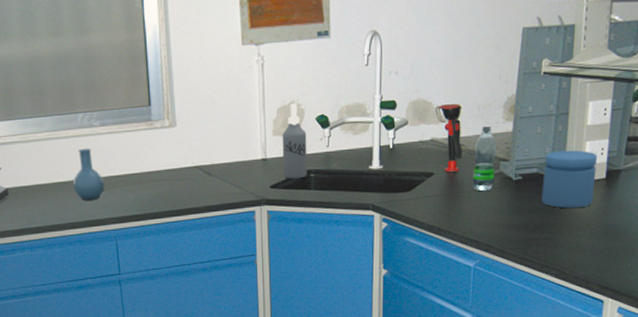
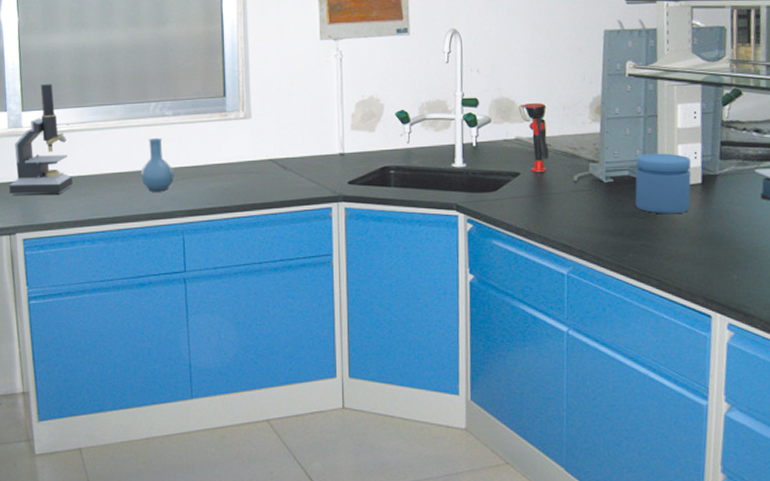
spray bottle: present [282,103,308,179] -> none [361,98,387,175]
bottle: present [473,125,496,192] -> none [561,126,585,194]

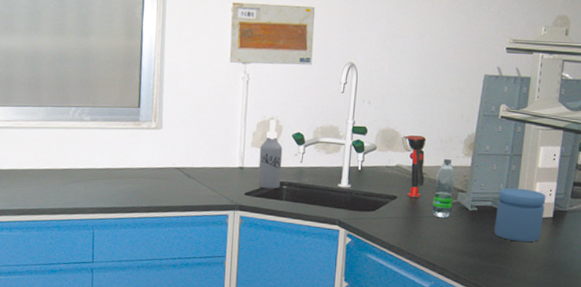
flask: present [140,137,174,192] -> none [57,140,89,189]
spray bottle: none [361,98,387,175] -> present [257,119,283,189]
bottle: none [561,126,585,194] -> present [432,158,456,218]

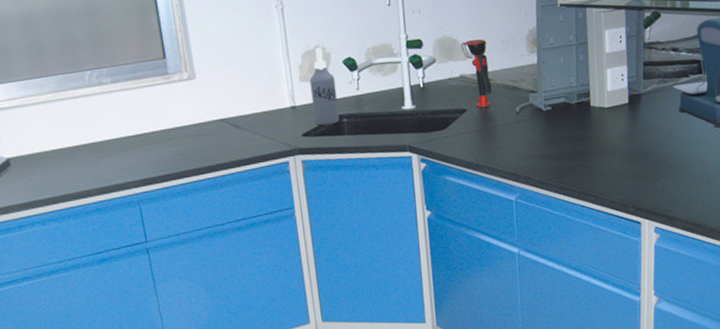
bottle: present [432,158,456,218] -> none [502,59,526,125]
jar: present [494,188,546,243] -> none [570,77,620,135]

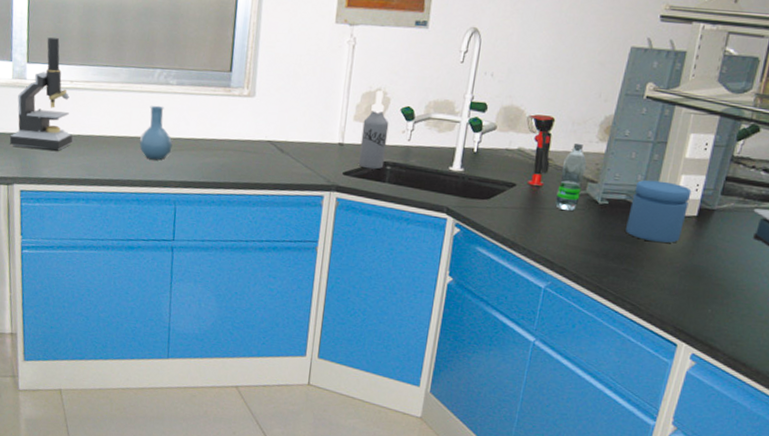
flask: none [84,107,122,165] -> present [139,105,173,160]
bottle: none [502,59,526,125] -> present [555,143,587,211]
jar: none [570,77,620,135] -> present [626,180,692,243]

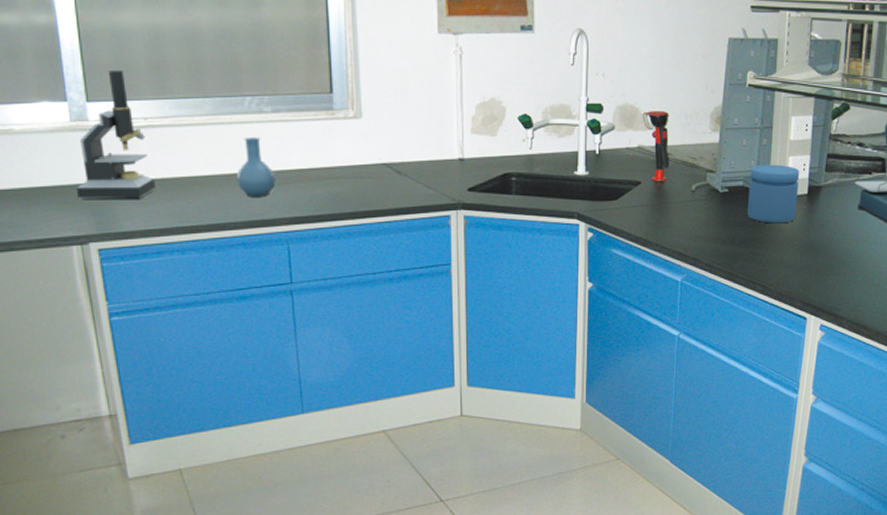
spray bottle: present [358,90,389,170] -> none [481,100,509,182]
bottle: present [555,143,587,211] -> none [680,135,703,203]

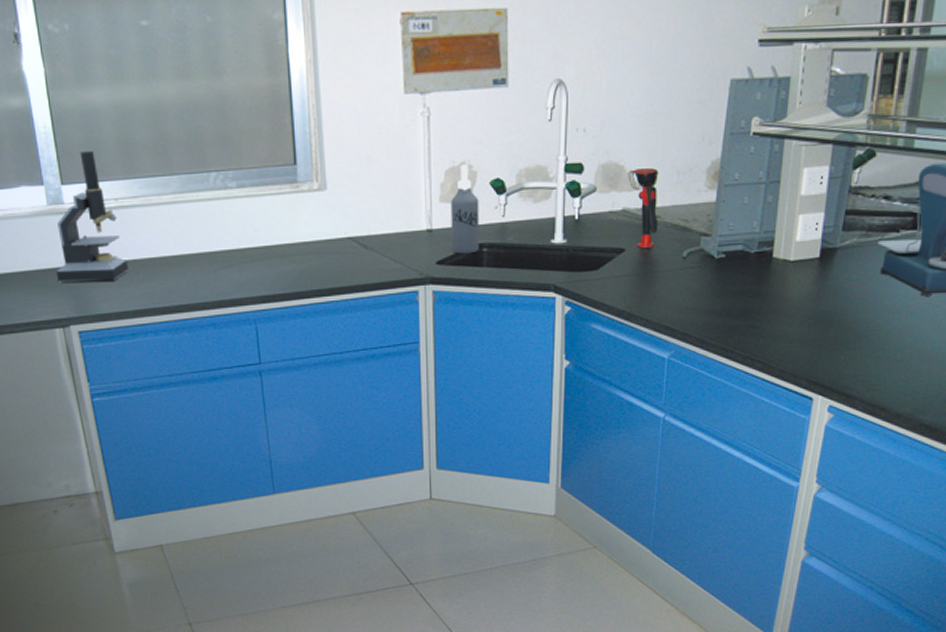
flask: present [236,136,276,197] -> none [204,214,243,277]
spray bottle: none [481,100,509,182] -> present [450,164,480,254]
jar: present [747,164,800,224] -> none [747,224,811,292]

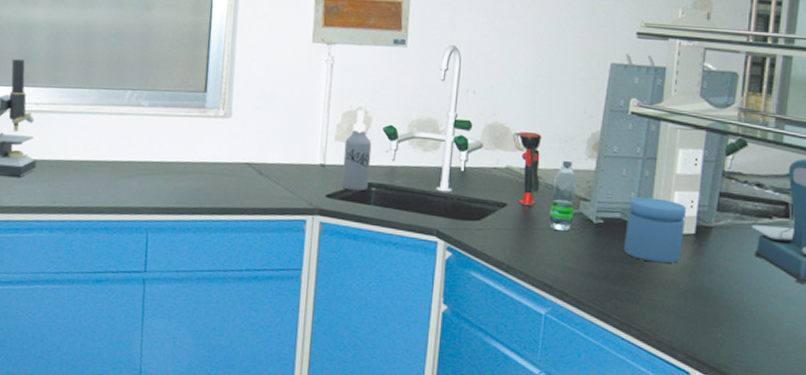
bottle: none [669,194,697,271] -> present [549,160,577,232]
jar: none [747,224,811,292] -> present [624,197,687,263]

